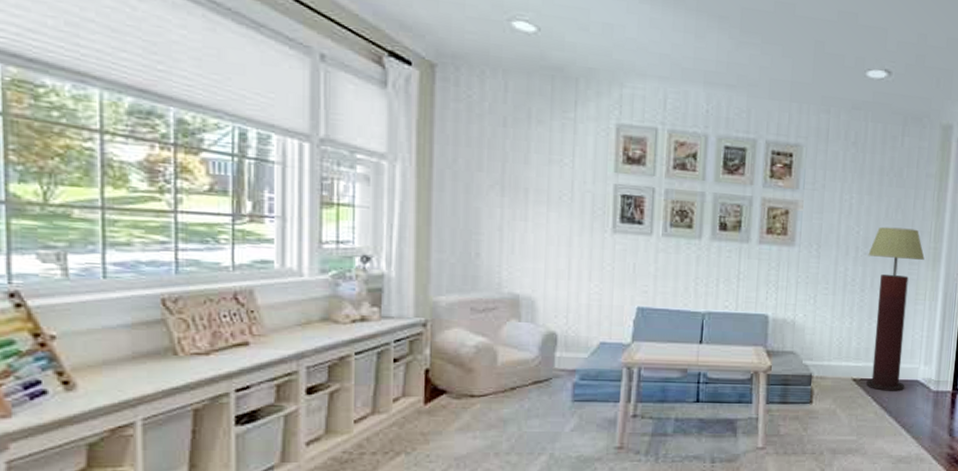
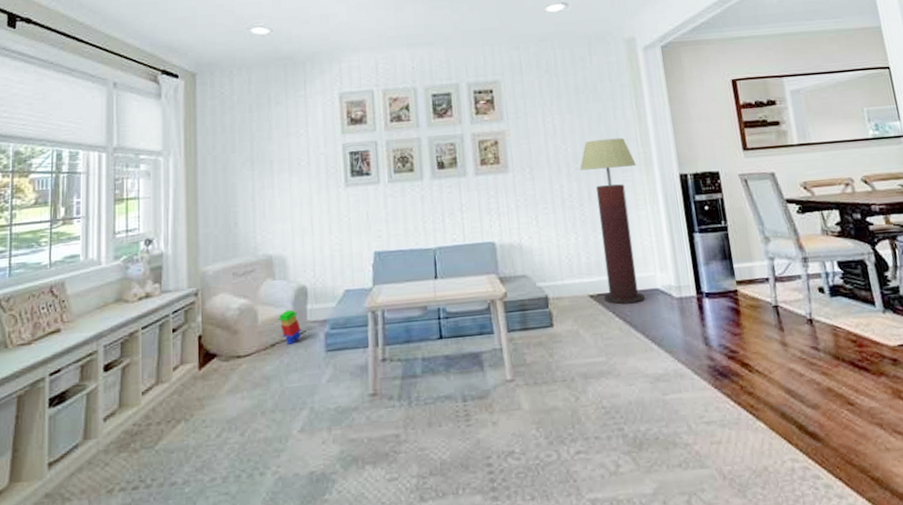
stacking toy: none [520,354,548,390] -> present [277,309,302,345]

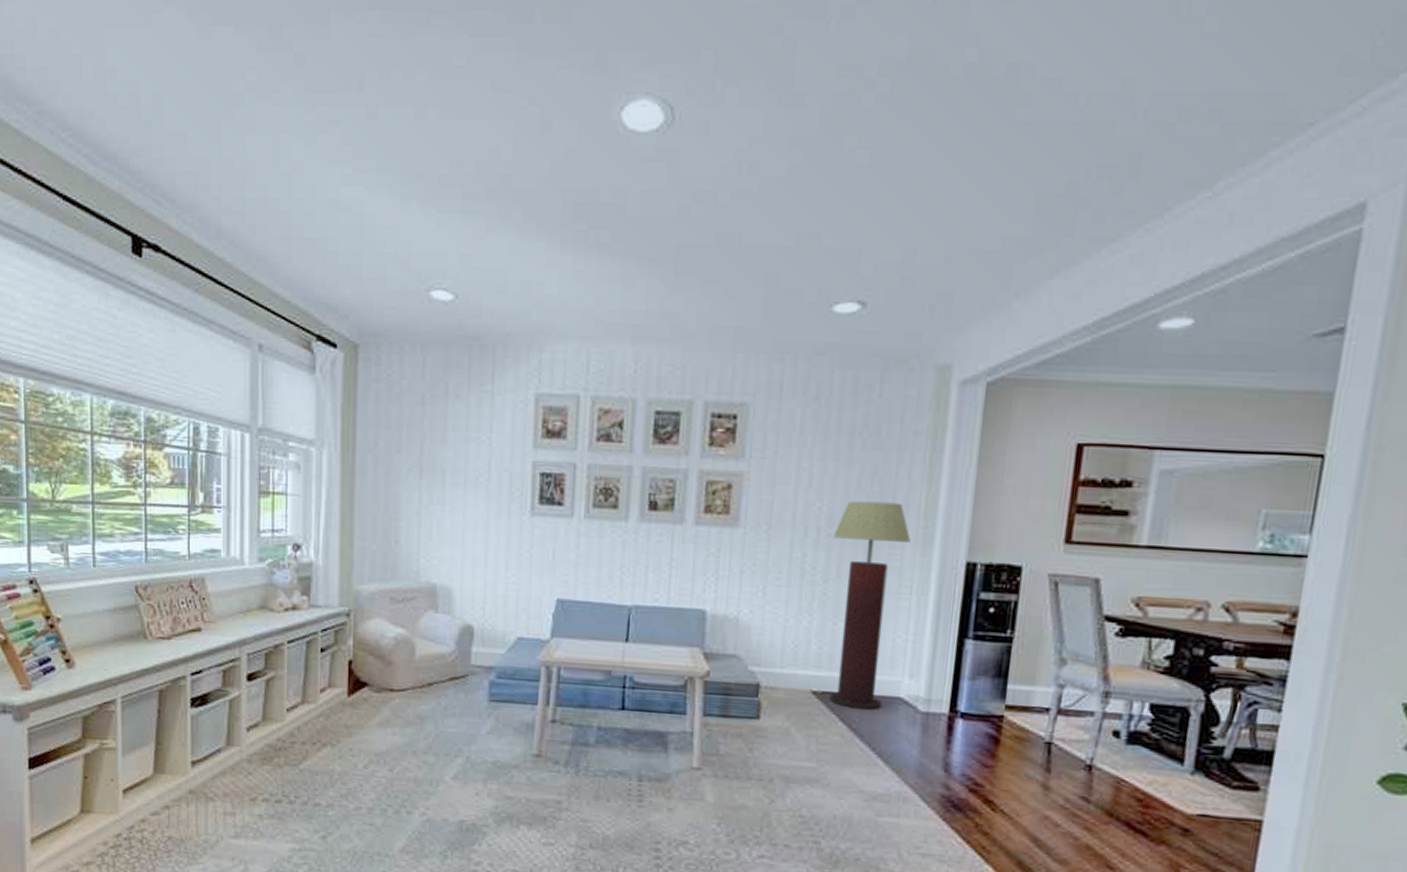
stacking toy: present [277,309,302,345] -> none [437,648,464,687]

